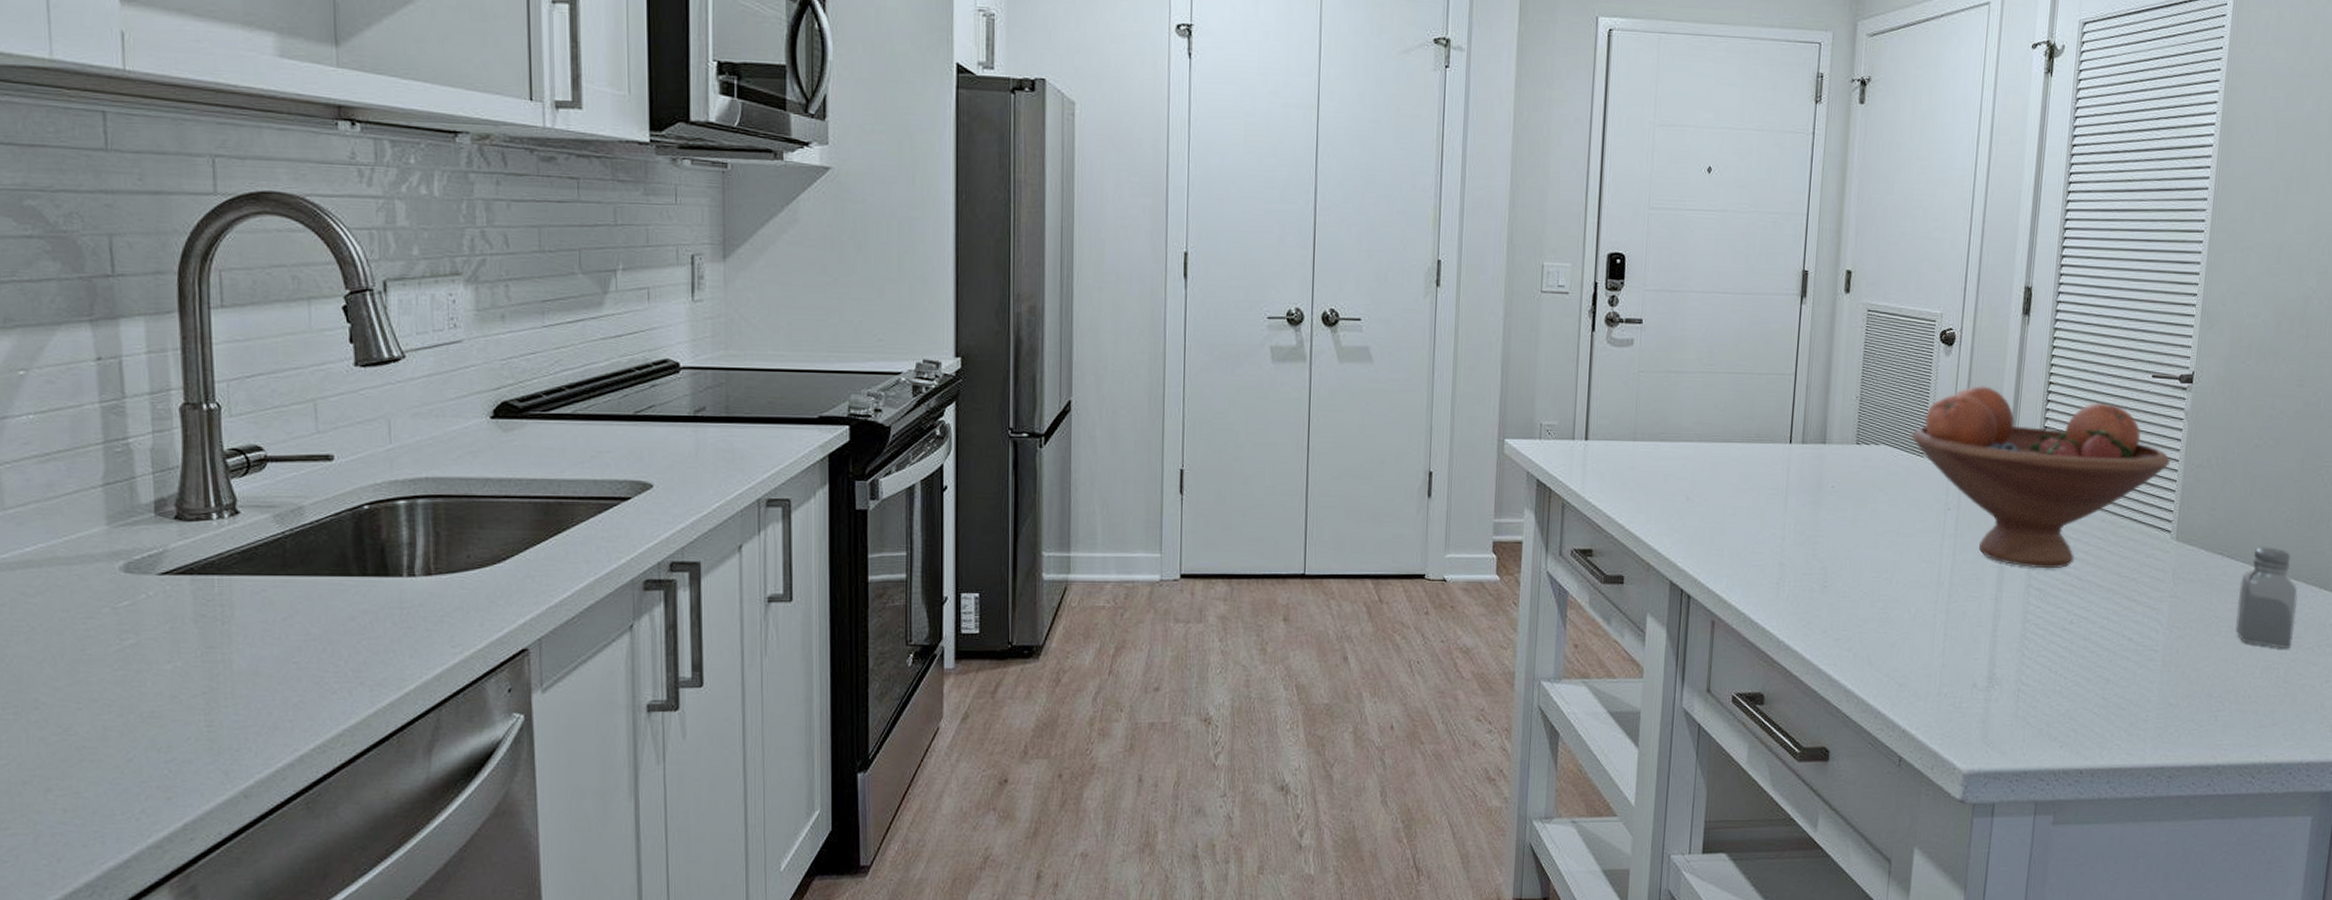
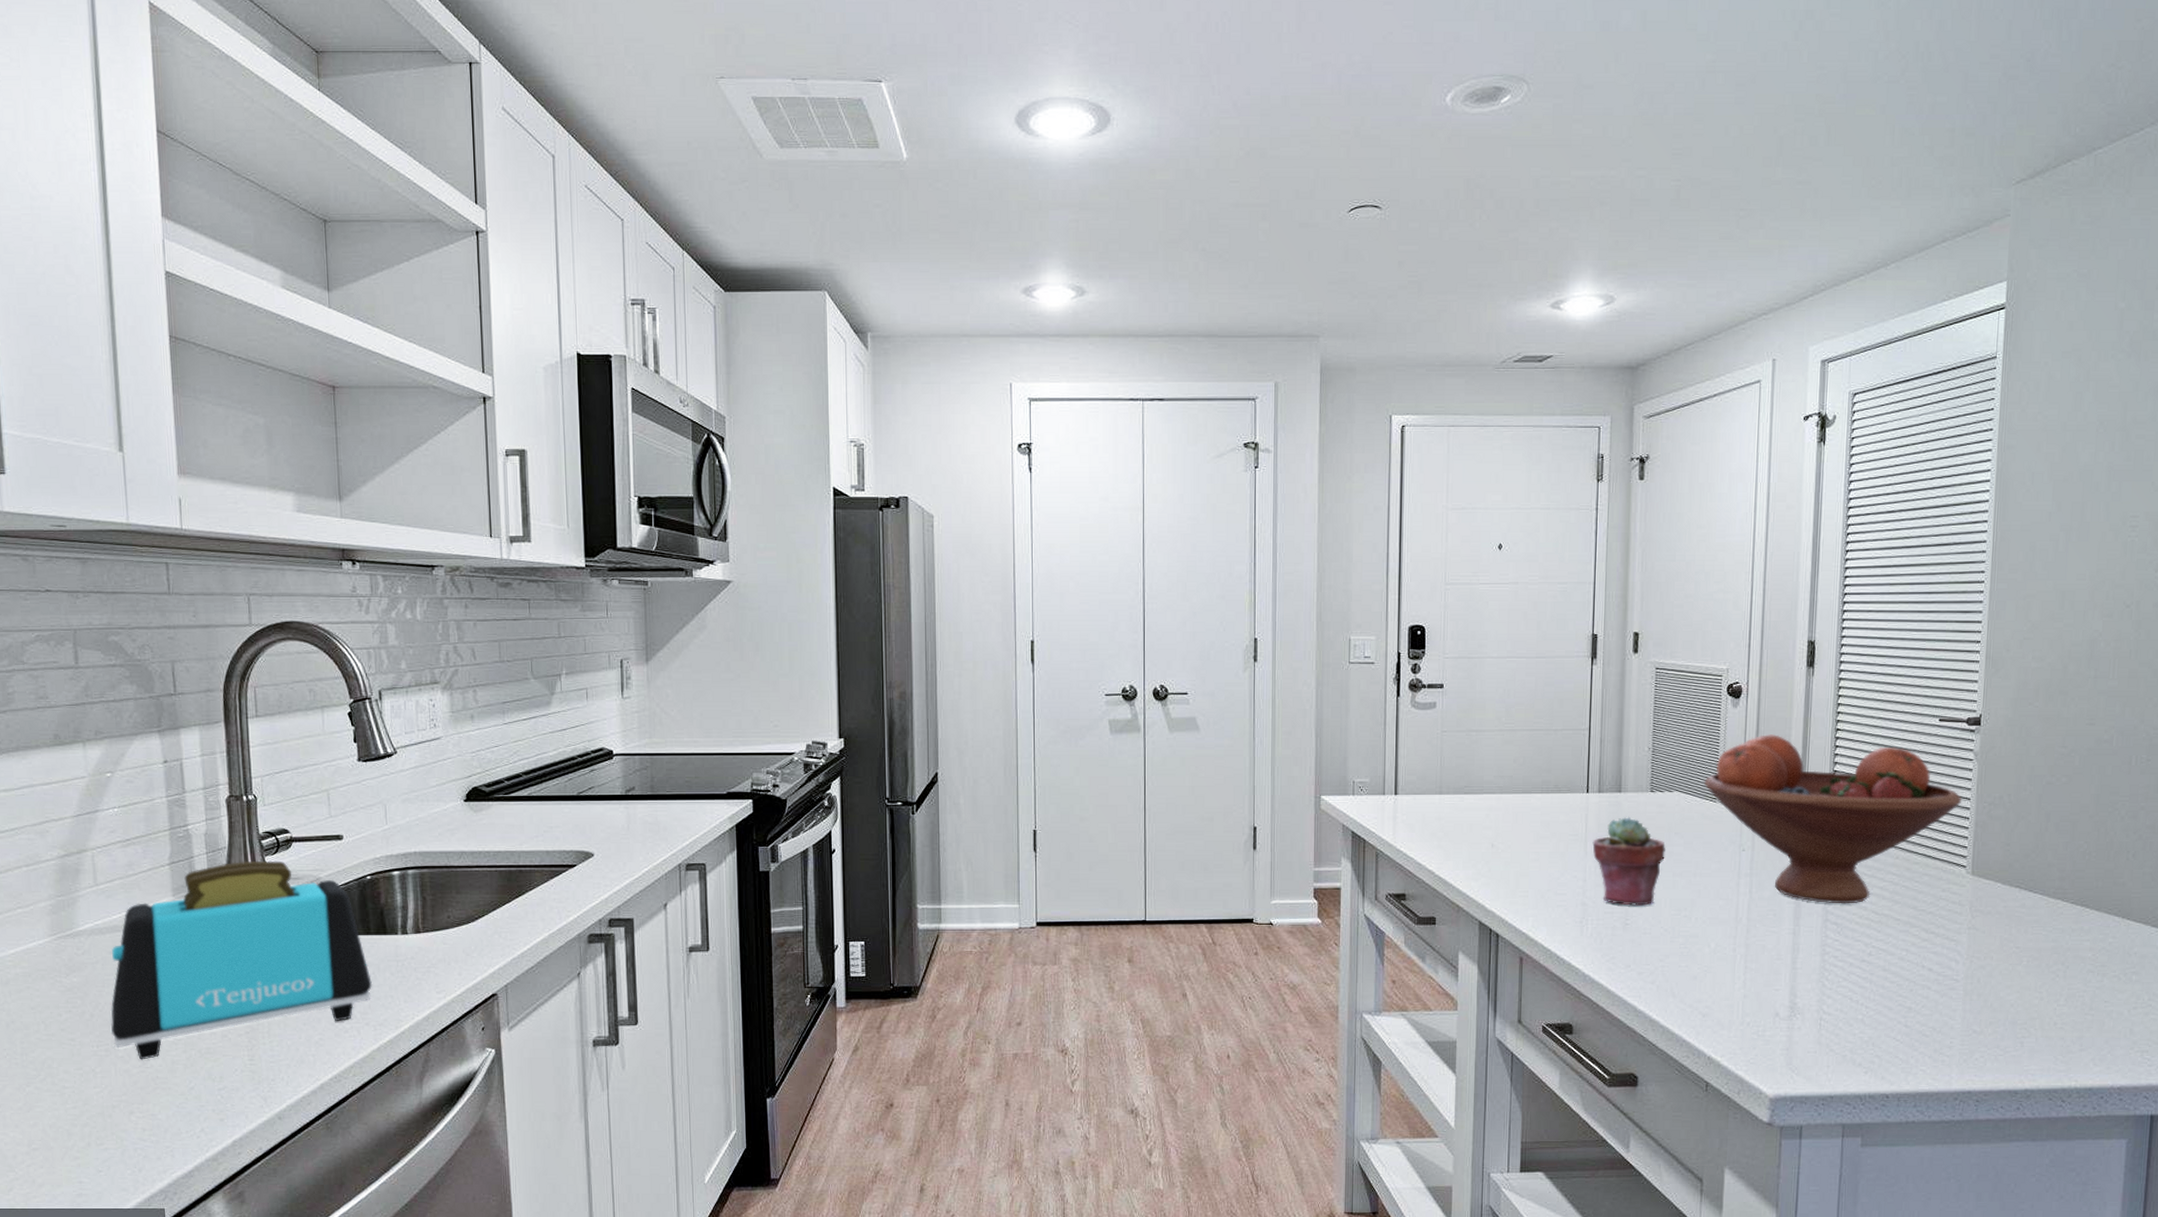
toaster: none [21,483,370,726] -> present [110,860,373,1060]
potted succulent: none [1793,471,1870,567] -> present [1592,817,1667,906]
saltshaker: present [2235,547,2298,648] -> none [2037,879,2100,976]

